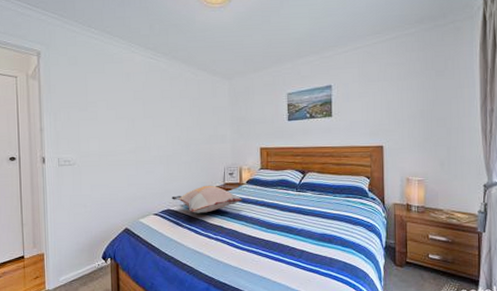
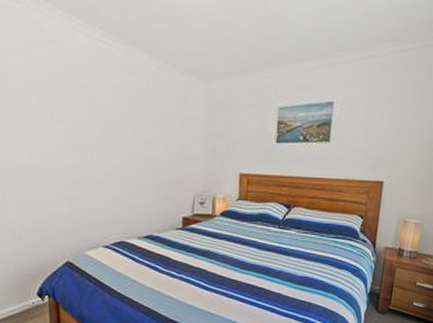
decorative pillow: present [171,185,242,213] -> none [126,215,214,248]

